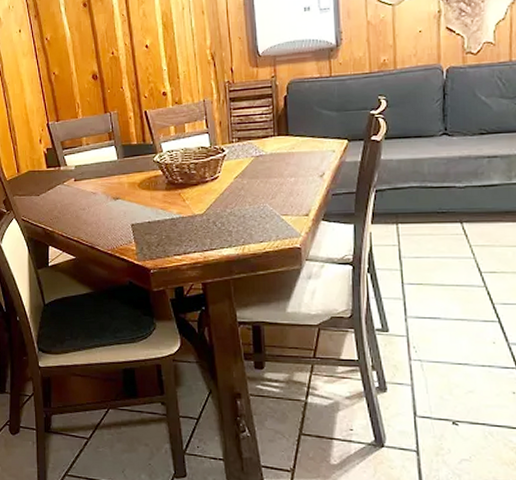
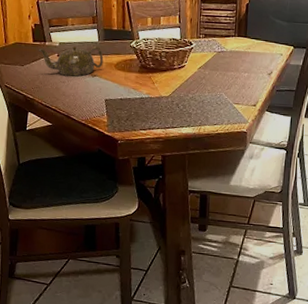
teapot: none [53,166,125,203] -> present [38,45,104,77]

